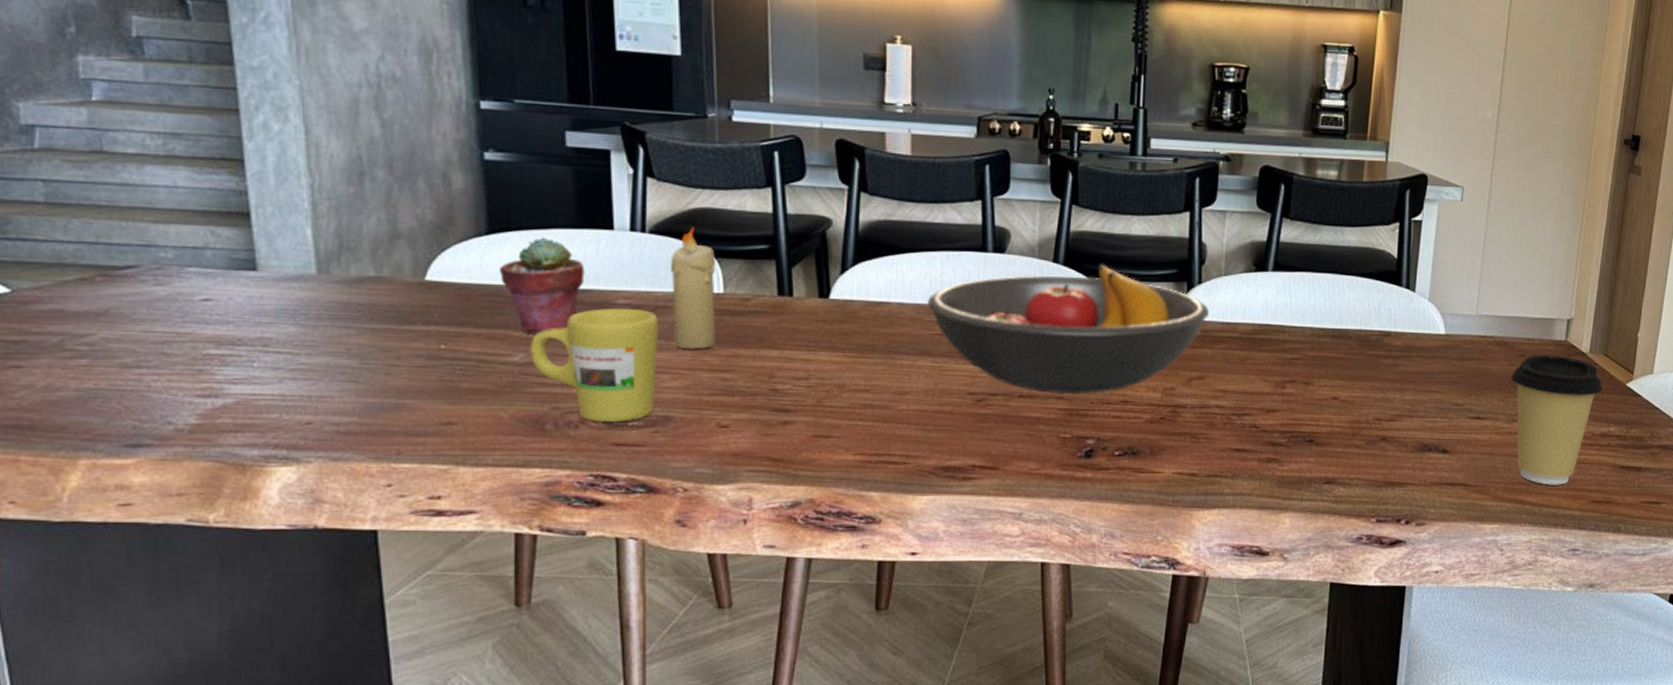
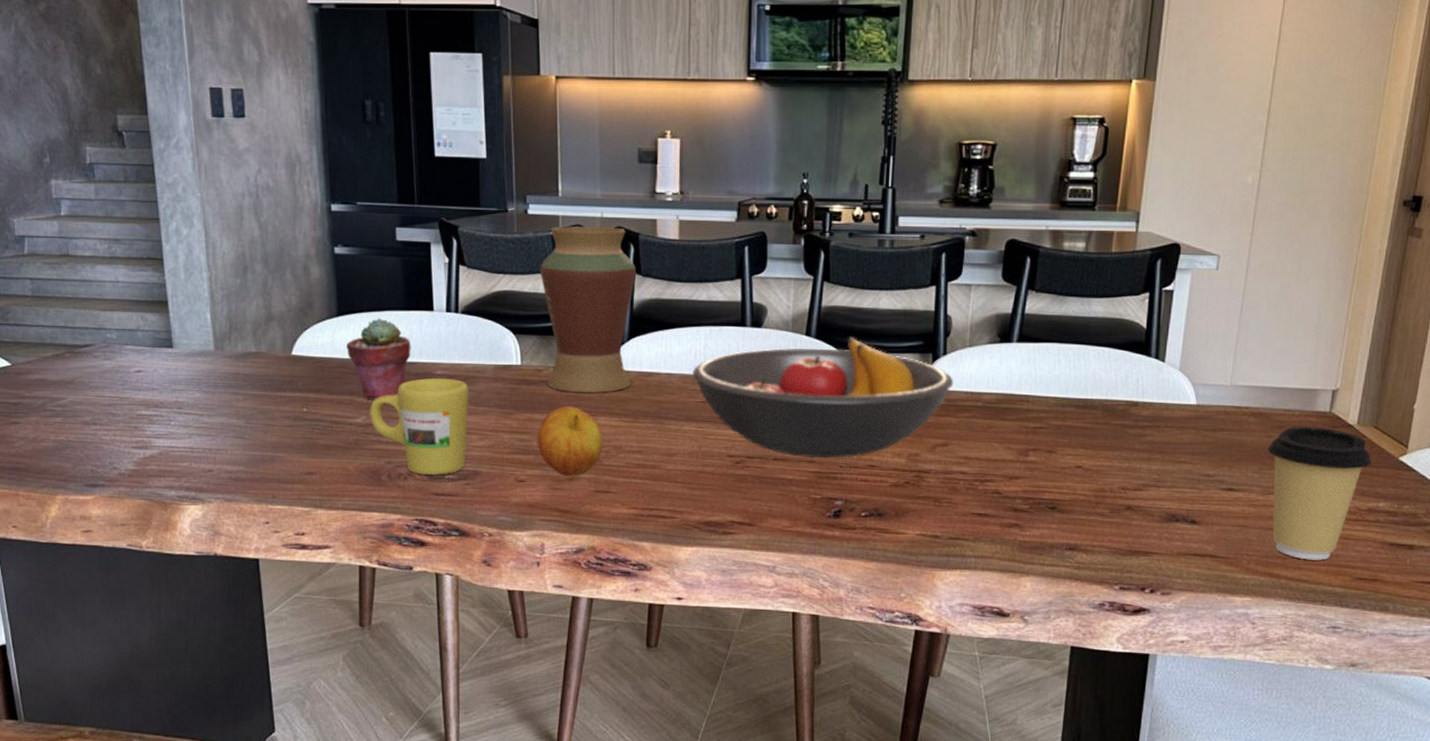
candle: present [671,227,716,350] -> none [478,307,515,414]
apple: none [743,340,823,420] -> present [537,406,603,476]
vase: none [747,136,863,324] -> present [540,226,637,393]

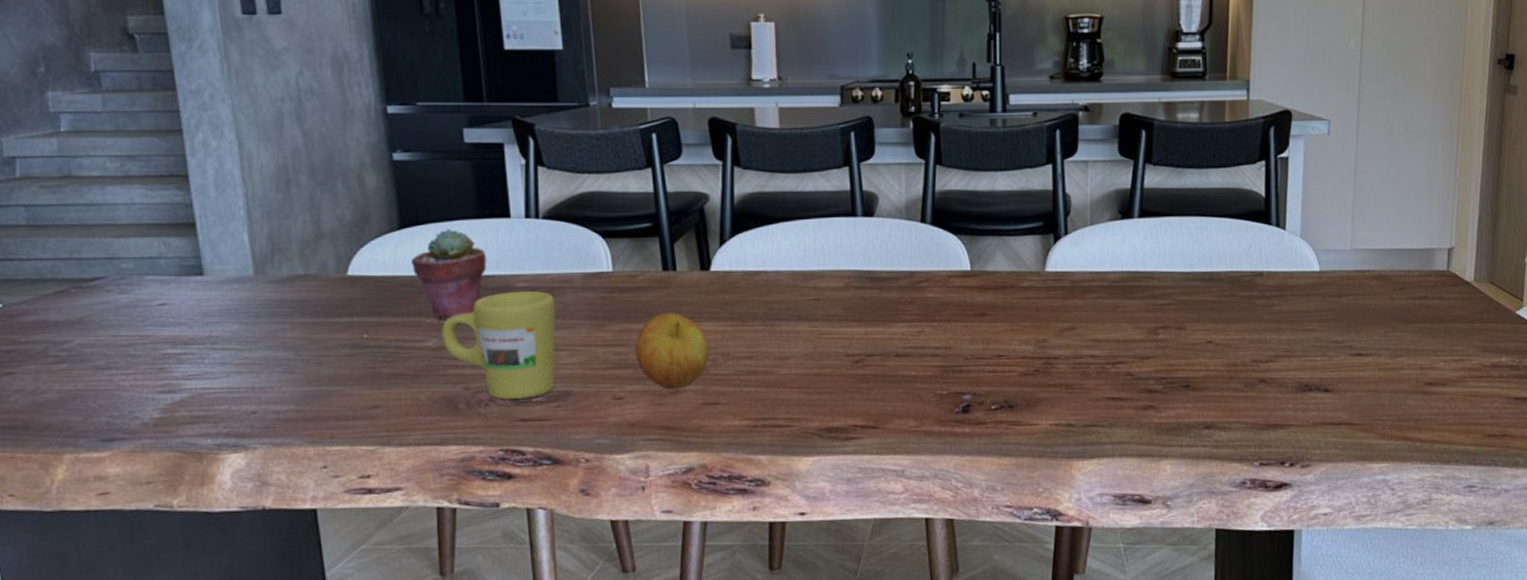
vase: present [540,226,637,393] -> none [629,118,736,297]
fruit bowl: present [693,337,954,458] -> none [803,221,1078,352]
coffee cup: present [1267,426,1372,560] -> none [1391,286,1491,421]

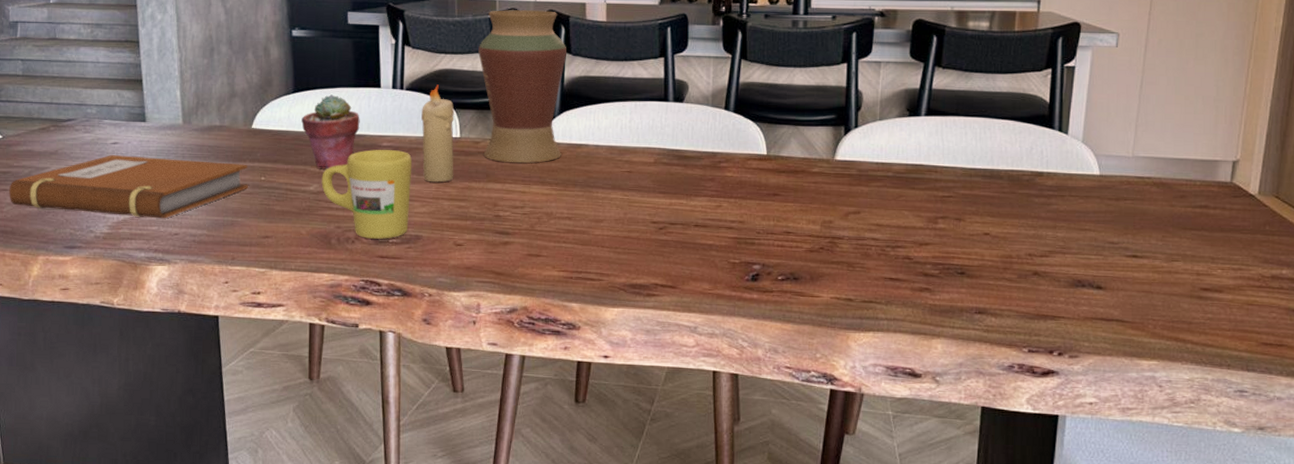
notebook: none [16,318,348,395] -> present [9,155,249,219]
candle: none [563,210,608,327] -> present [421,84,455,183]
vase: none [629,118,736,297] -> present [478,10,567,163]
apple: present [635,313,709,389] -> none [474,175,535,241]

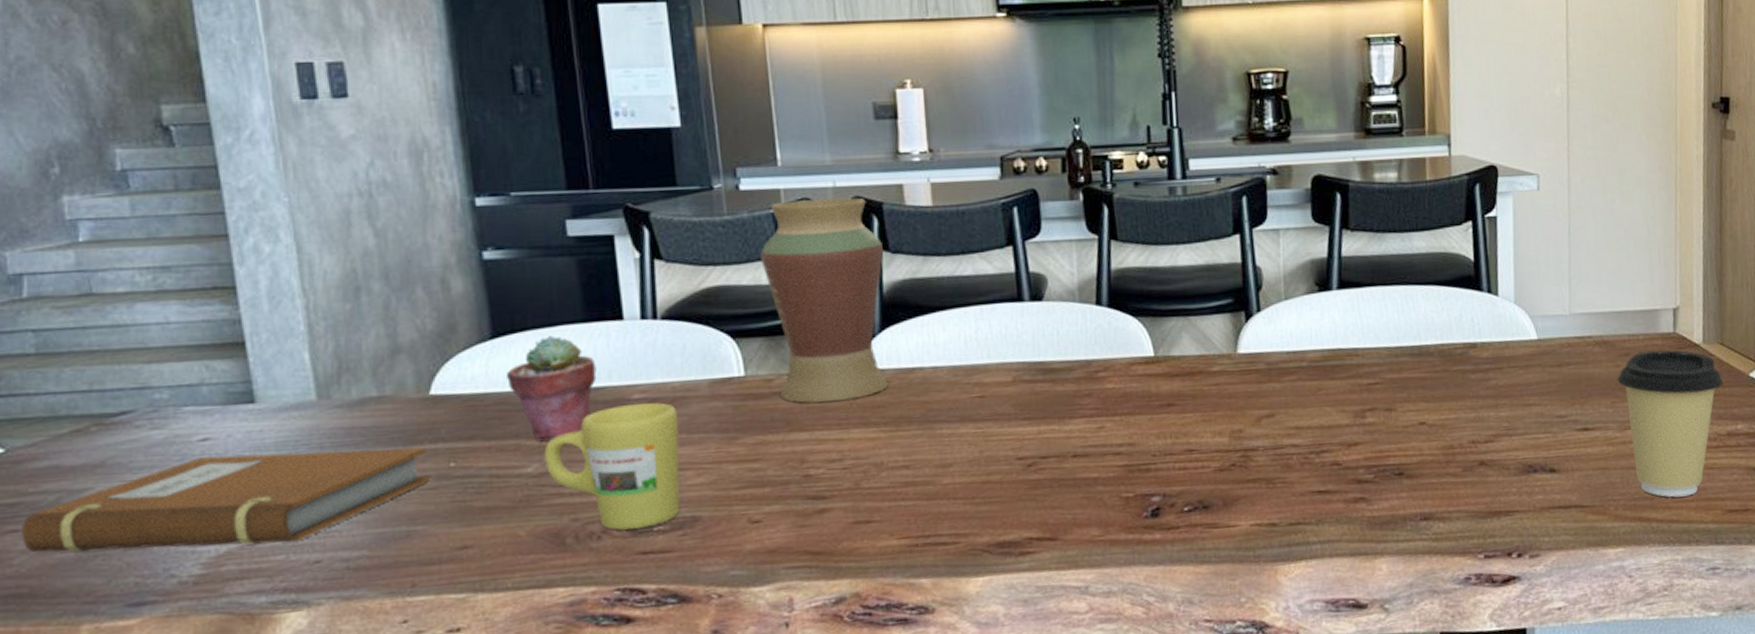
candle: present [421,84,455,183] -> none [686,308,741,442]
coffee cup: none [1170,195,1274,326] -> present [1617,350,1723,498]

